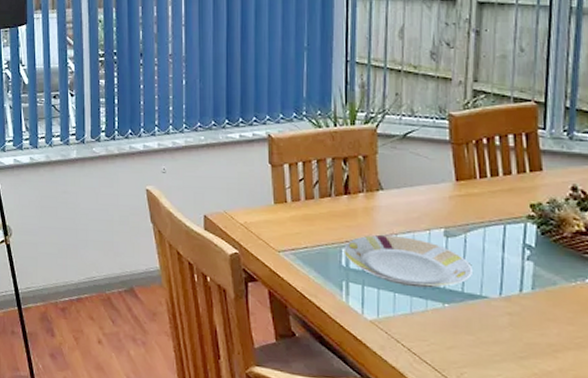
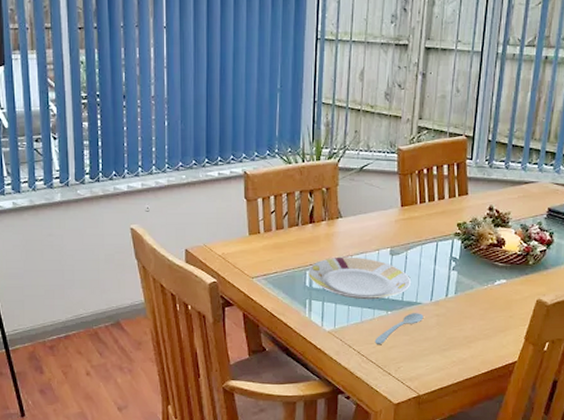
spoon: none [428,308,492,343] -> present [374,313,424,344]

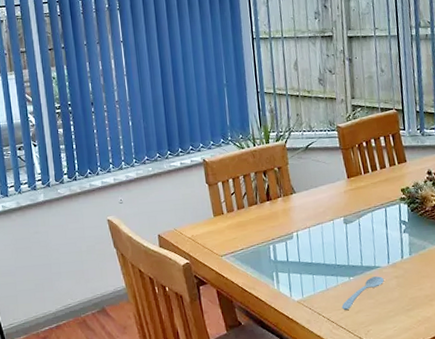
plate: present [308,257,411,300] -> none [271,228,367,269]

